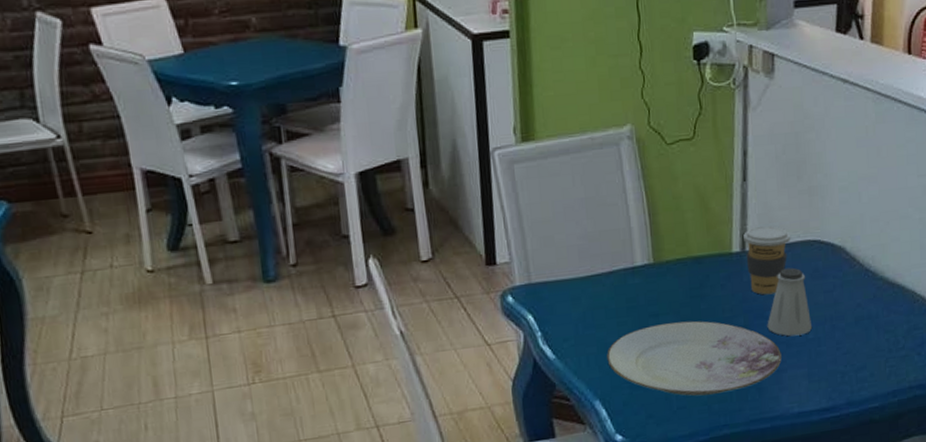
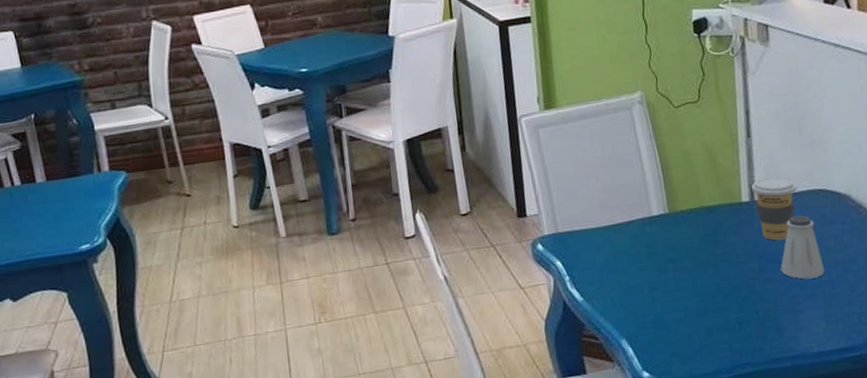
plate: present [607,320,782,397] -> none [630,265,798,336]

